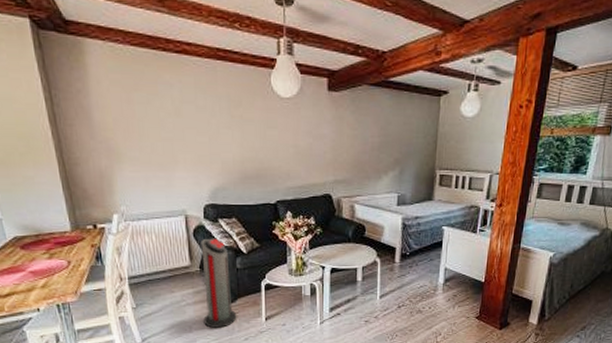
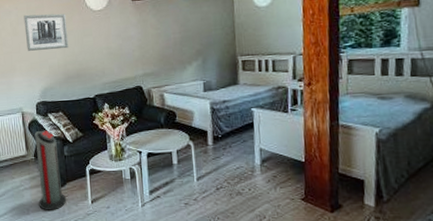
wall art: none [190,91,248,142] -> present [23,13,69,51]

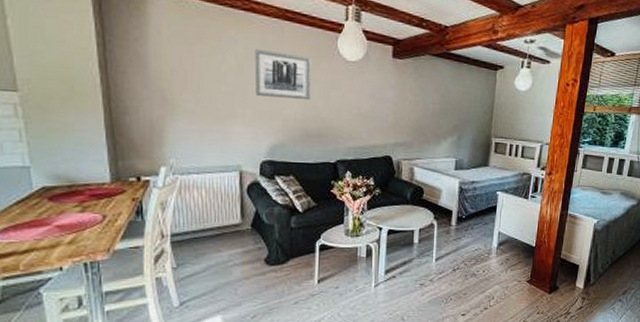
air purifier: present [34,130,67,210] -> none [251,195,288,291]

